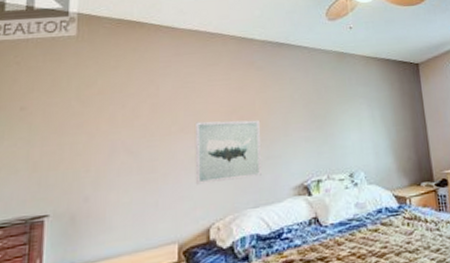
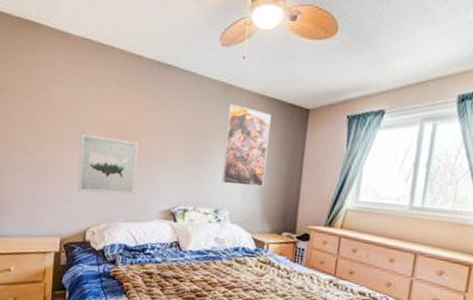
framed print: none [344,69,393,145] -> present [221,103,271,187]

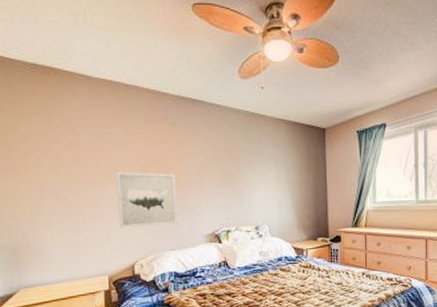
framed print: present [221,103,271,187] -> none [254,129,296,202]

